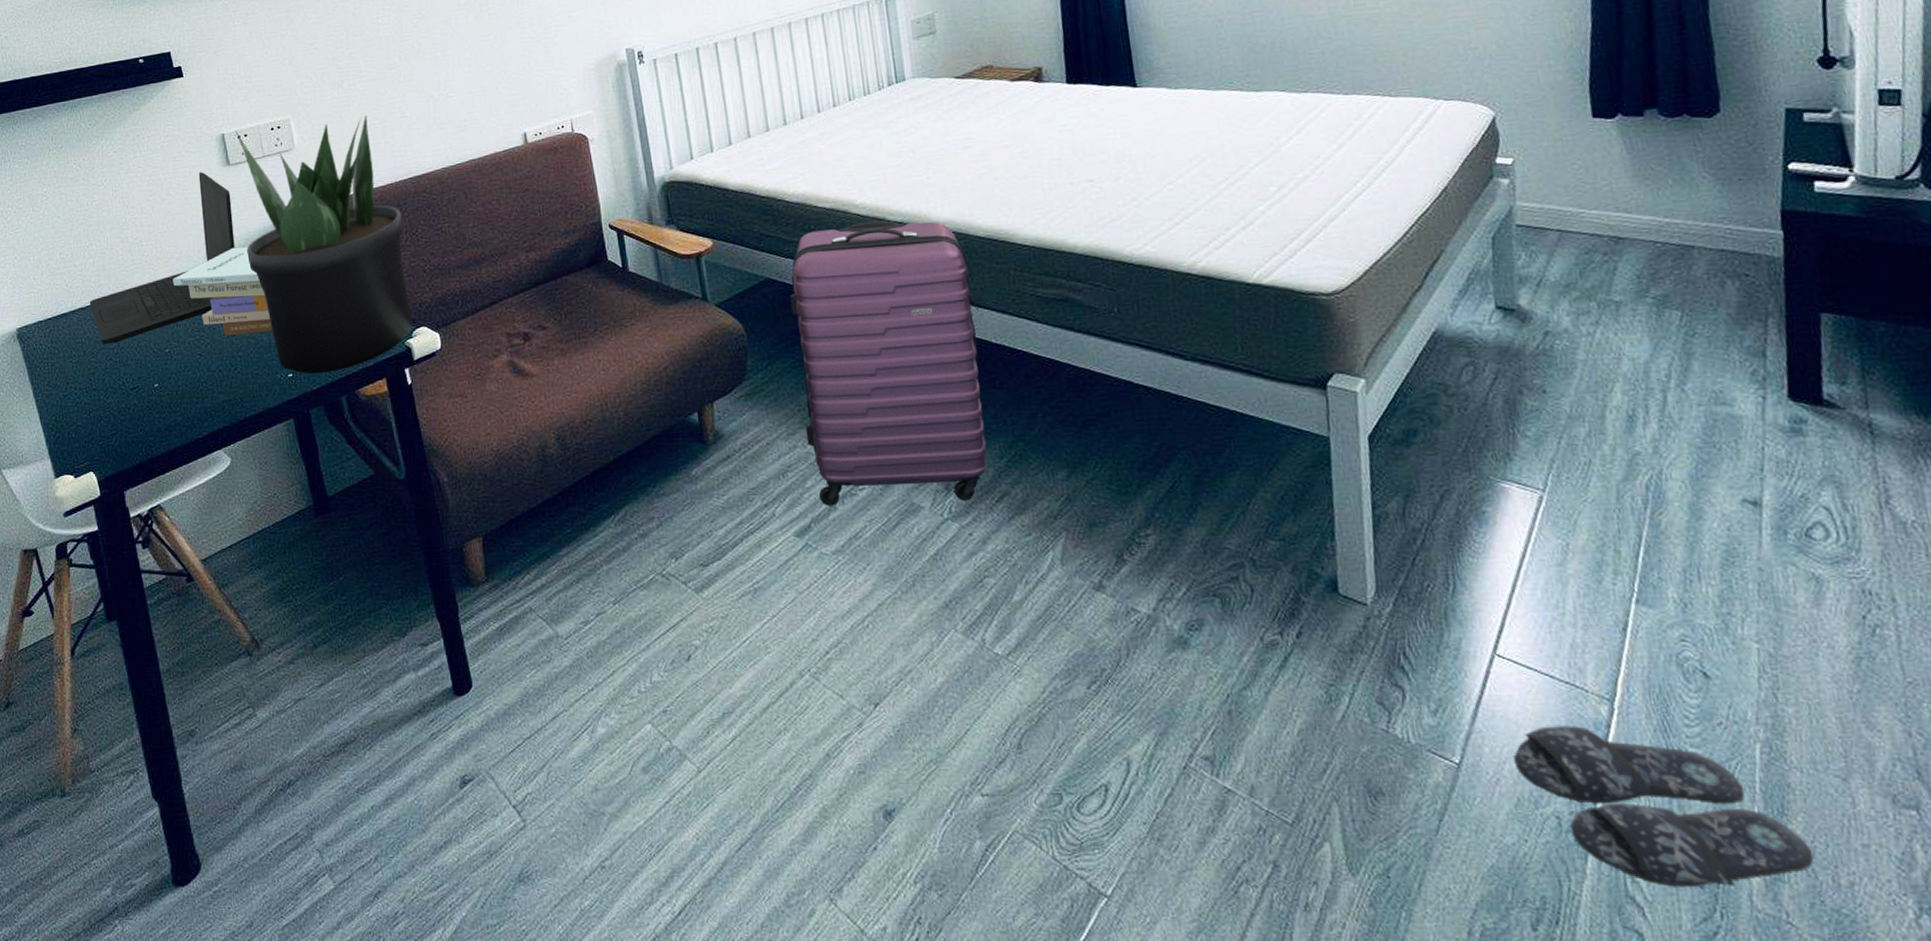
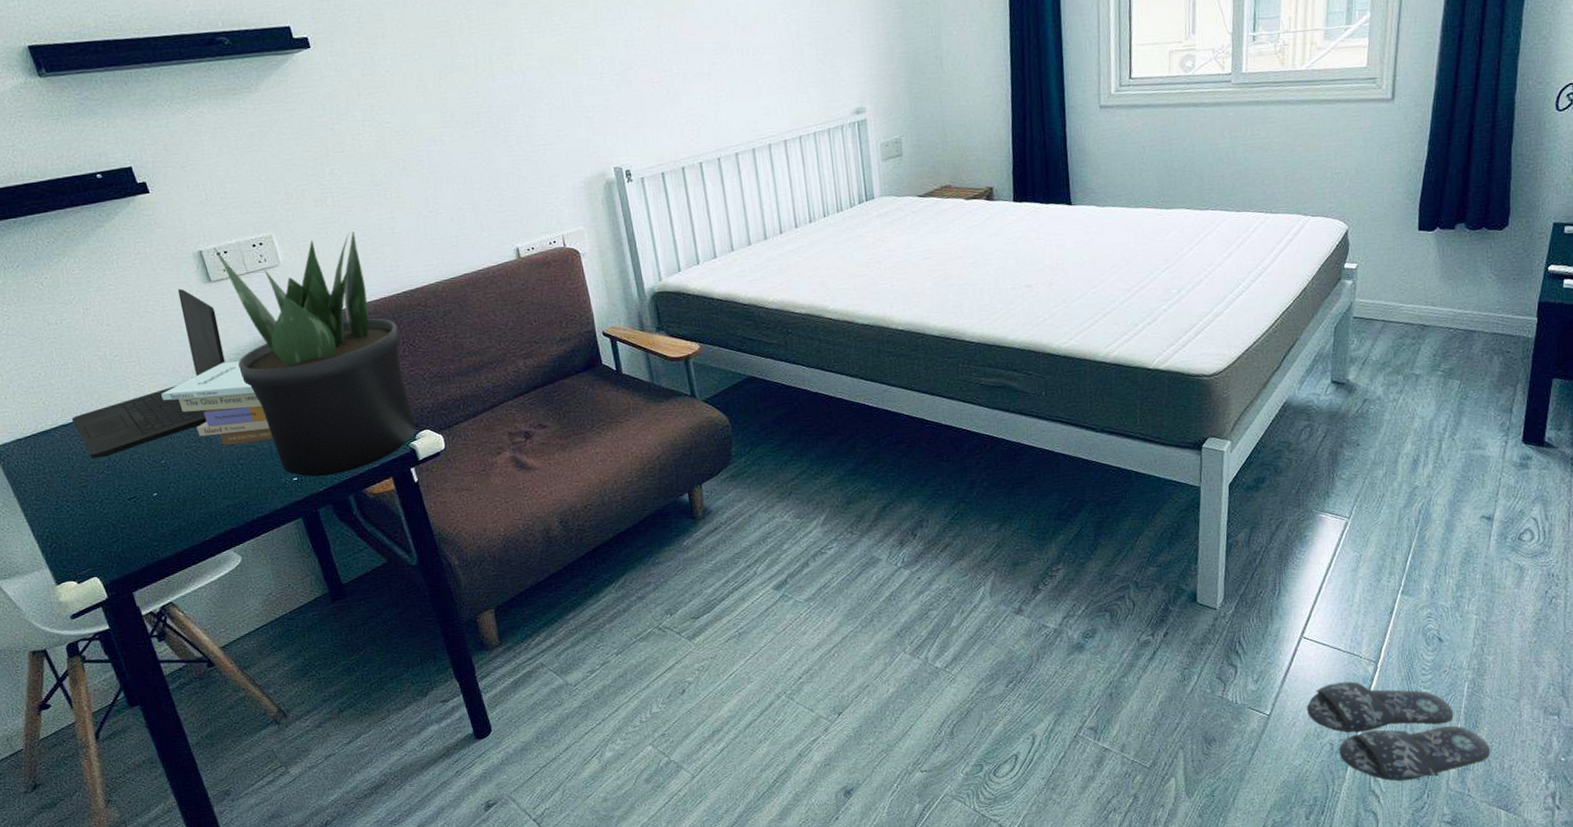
suitcase: present [790,221,987,506] -> none [770,323,935,564]

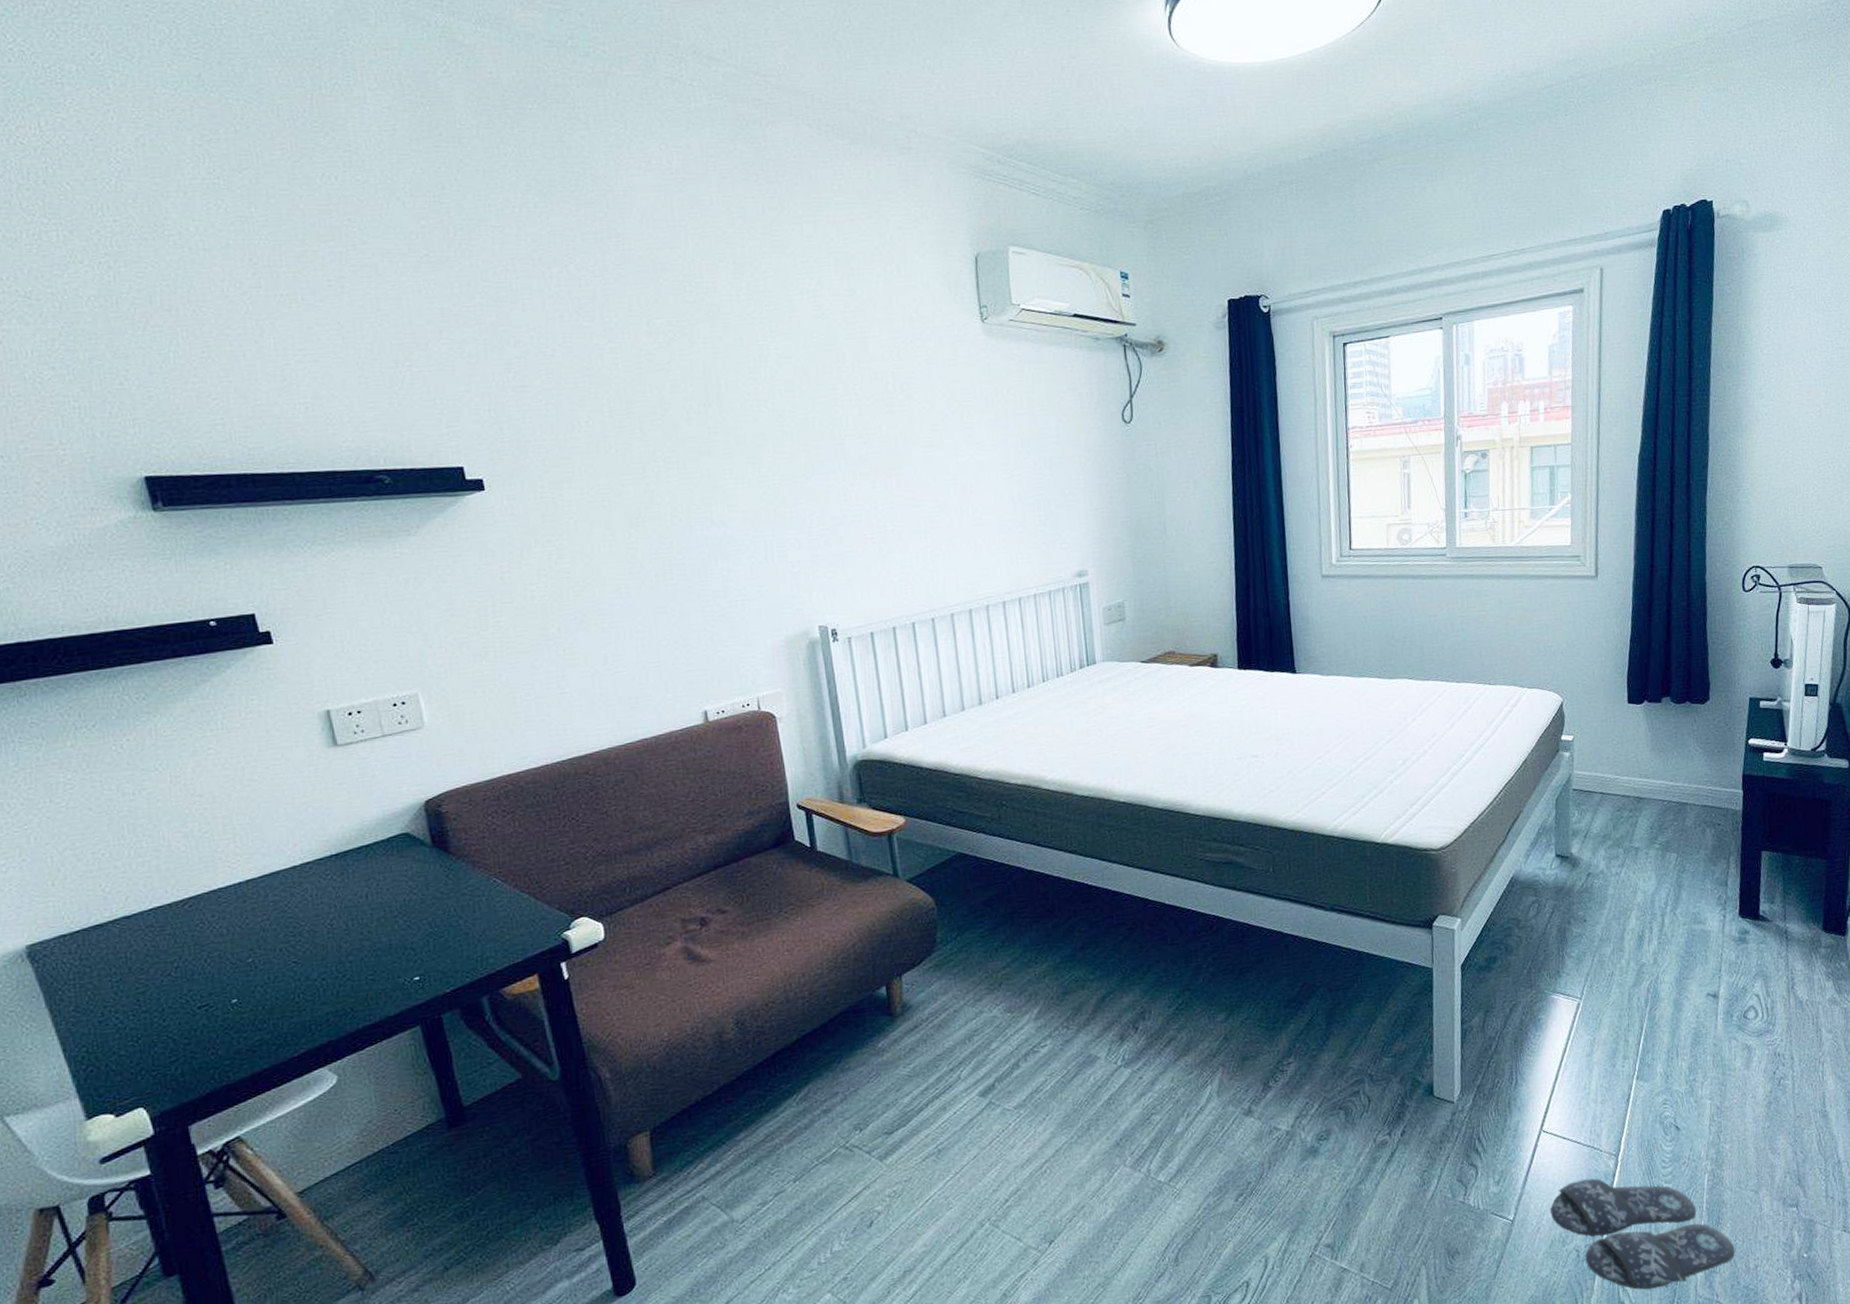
laptop: present [71,288,226,458] -> none [136,753,344,958]
books: present [161,361,274,446] -> none [258,838,395,939]
planter: present [213,231,416,477] -> none [344,690,571,976]

